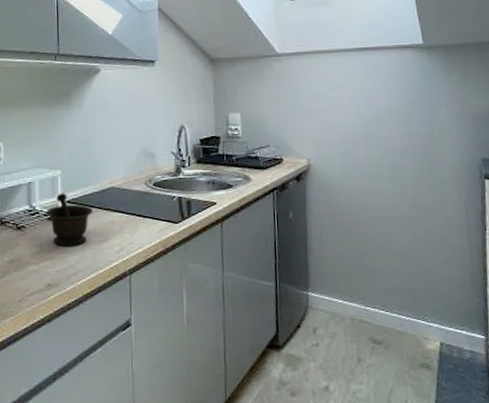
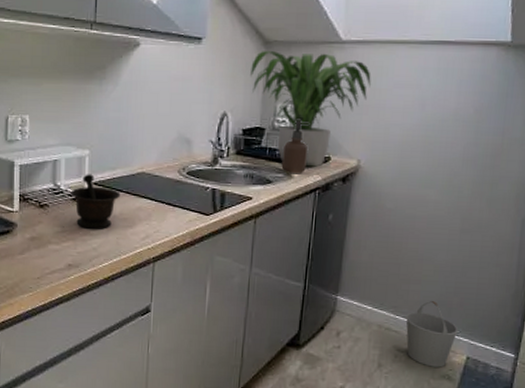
potted plant: none [201,66,309,169] -> present [251,51,371,167]
soap dispenser: none [238,127,262,177] -> present [281,120,310,174]
bucket: none [376,289,428,357] -> present [405,301,459,368]

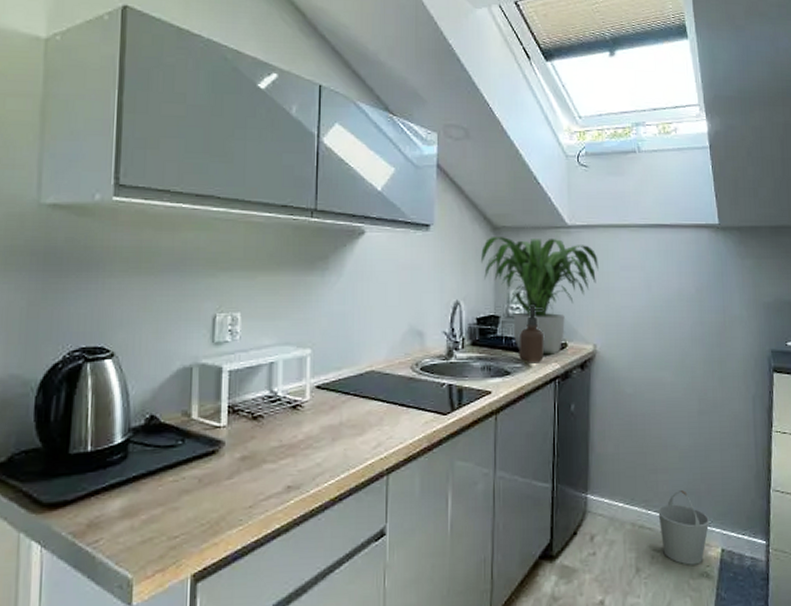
mortar and pestle: present [70,174,121,229] -> none [289,376,347,441]

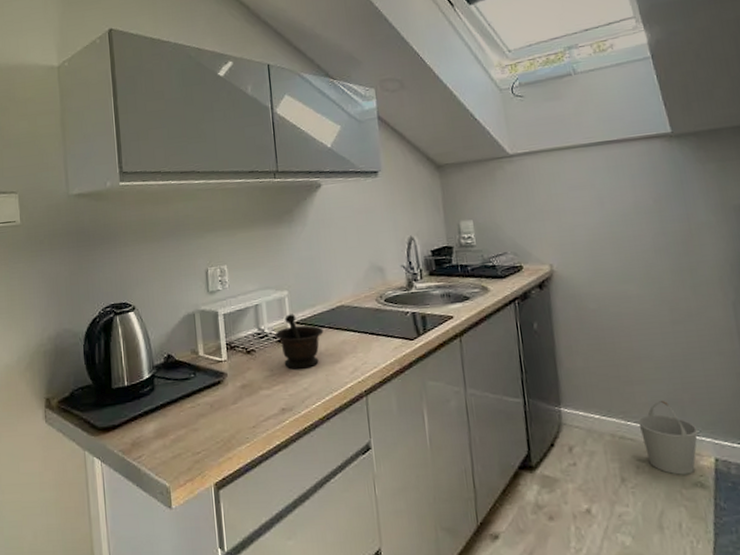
mortar and pestle: none [289,376,347,441] -> present [275,314,324,369]
potted plant: present [481,237,599,355] -> none [428,169,546,278]
soap dispenser: present [518,306,545,363] -> none [474,234,501,288]

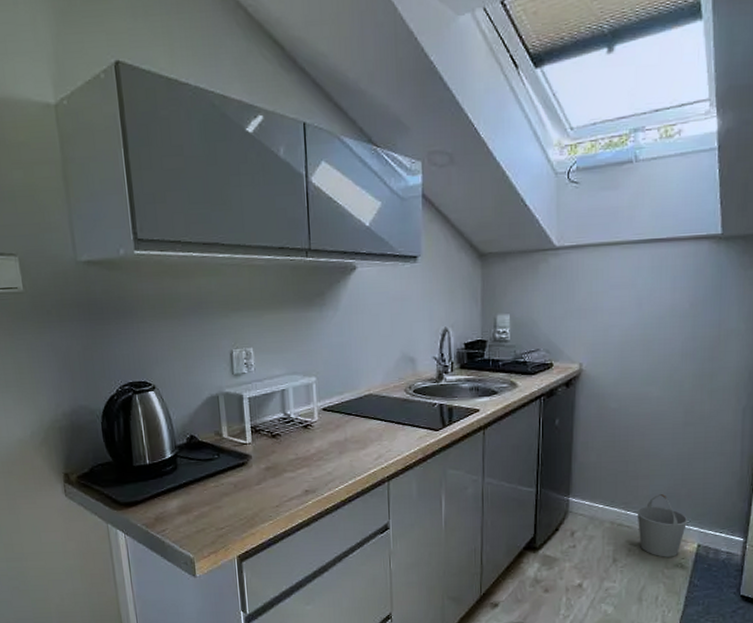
mortar and pestle: present [275,314,324,369] -> none [301,400,350,454]

